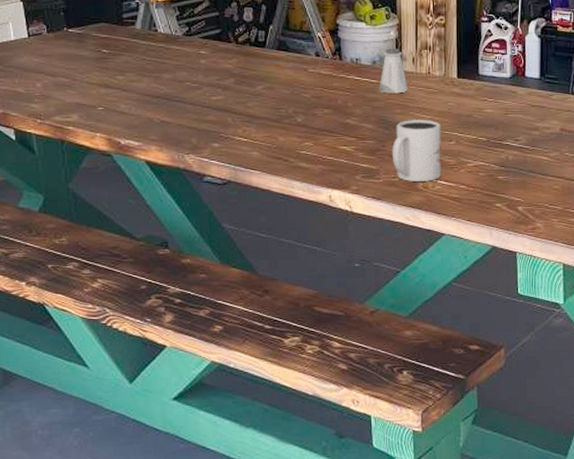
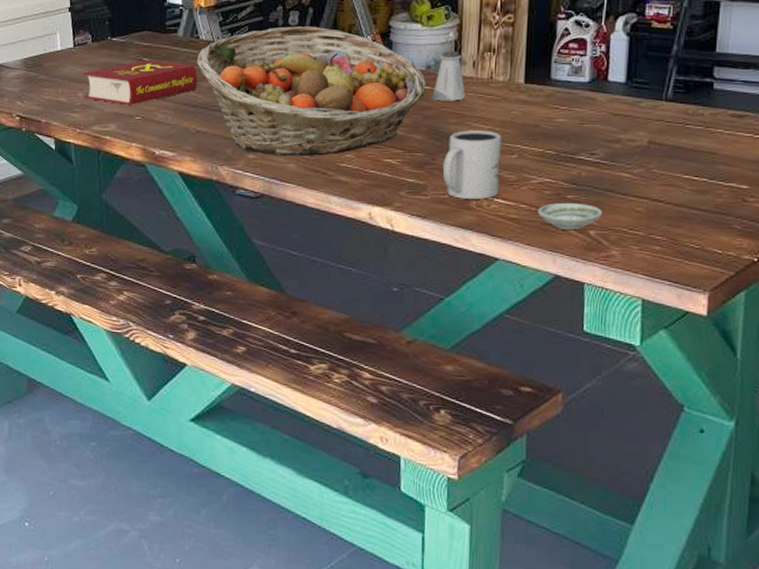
book: none [39,51,159,95] -> present [82,60,198,105]
fruit basket: none [156,22,374,145] -> present [196,26,427,157]
saucer: none [475,182,528,206] -> present [537,202,603,229]

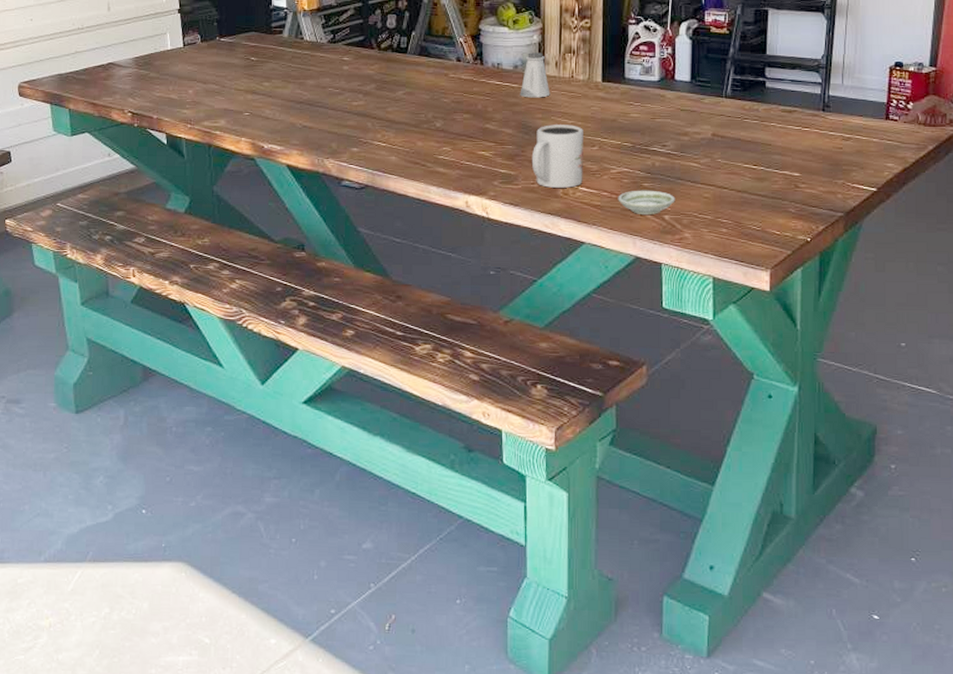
book: present [82,60,198,105] -> none [192,59,303,101]
fruit basket: present [196,26,427,157] -> none [301,29,515,150]

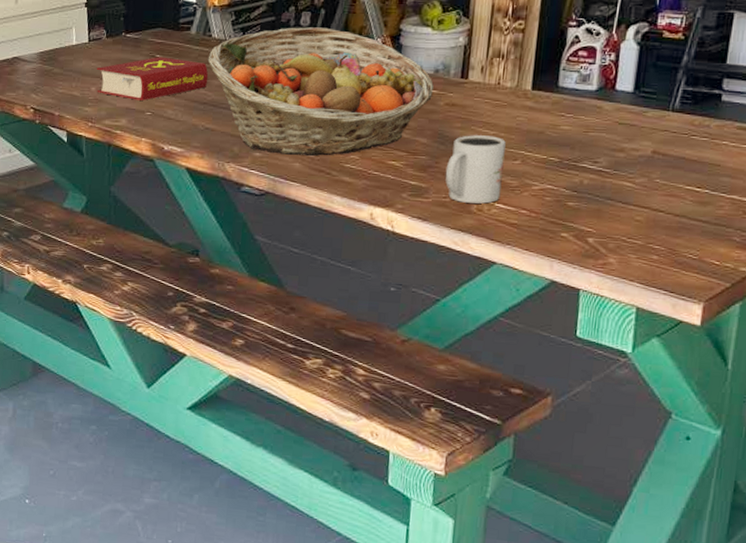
book: none [192,59,303,101] -> present [96,57,209,101]
fruit basket: none [301,29,515,150] -> present [207,27,435,157]
saltshaker: present [520,52,550,98] -> none [438,56,473,106]
saucer: present [618,190,675,214] -> none [537,209,603,237]

